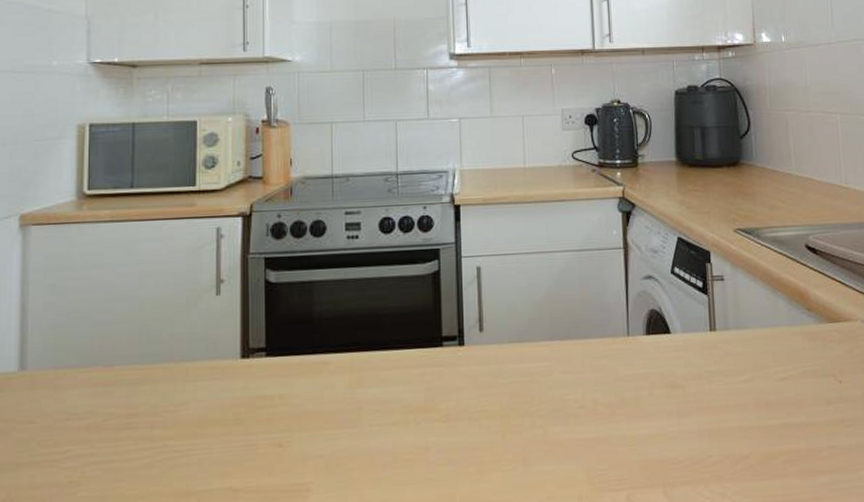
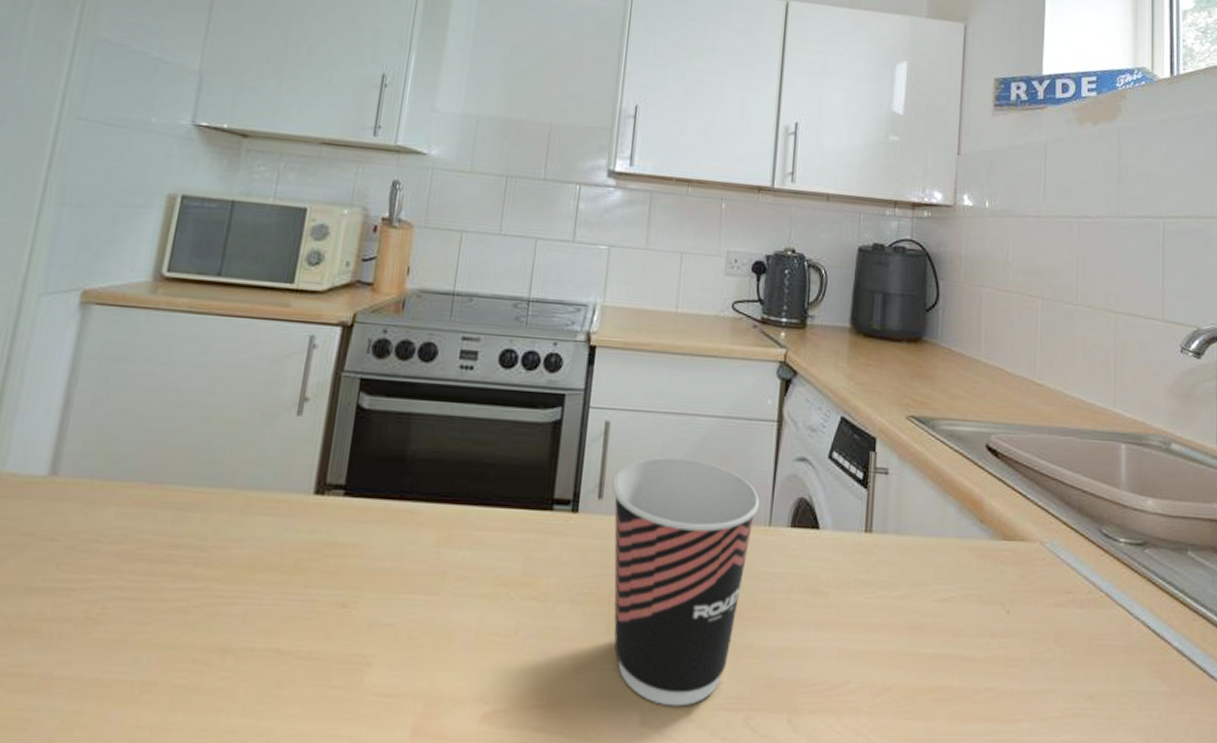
cup: none [490,289,618,494] -> present [612,457,760,707]

